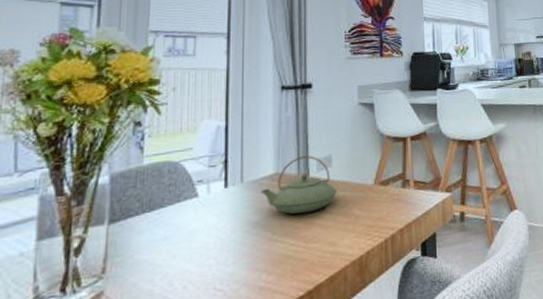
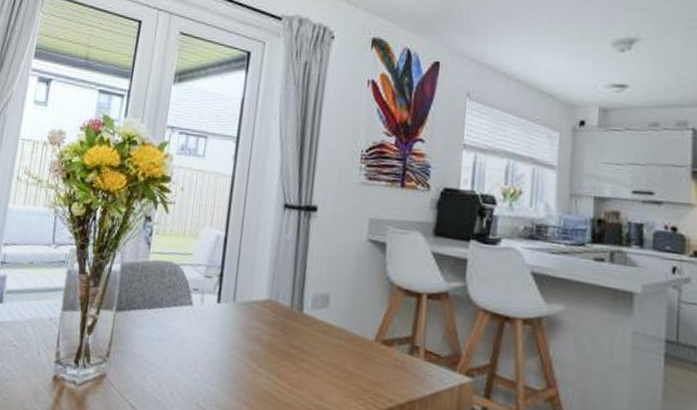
teapot: present [261,156,338,215] -> none [251,287,332,354]

